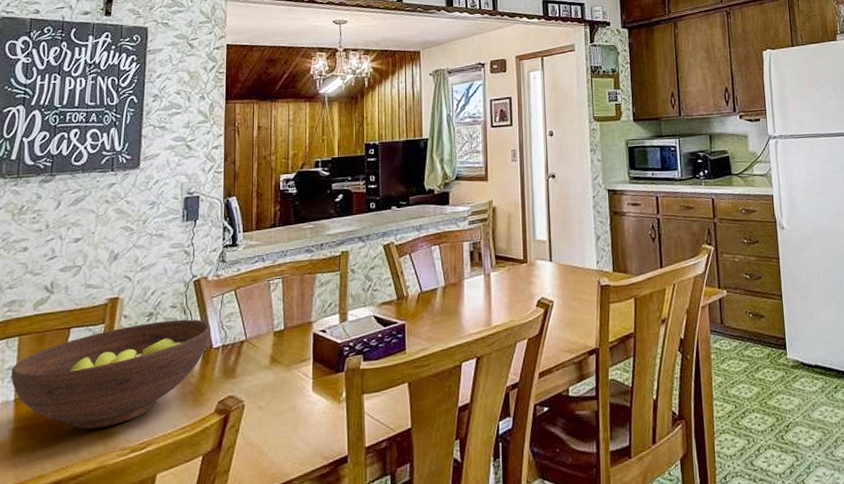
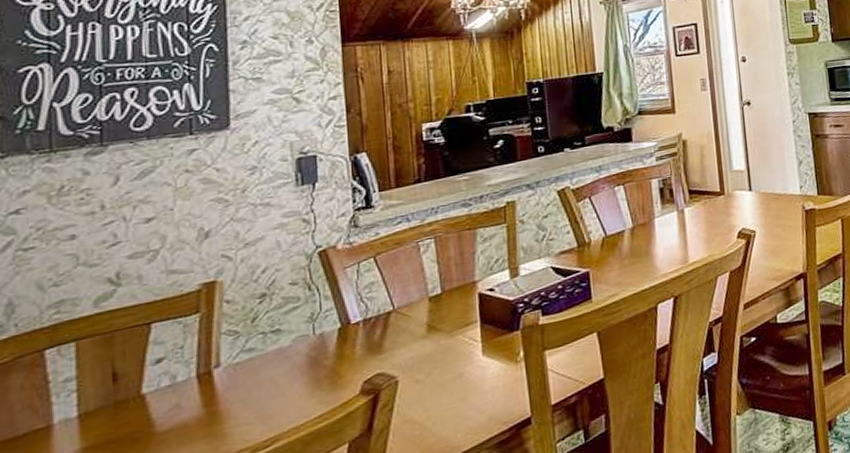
fruit bowl: present [11,319,211,430] -> none [69,294,347,437]

